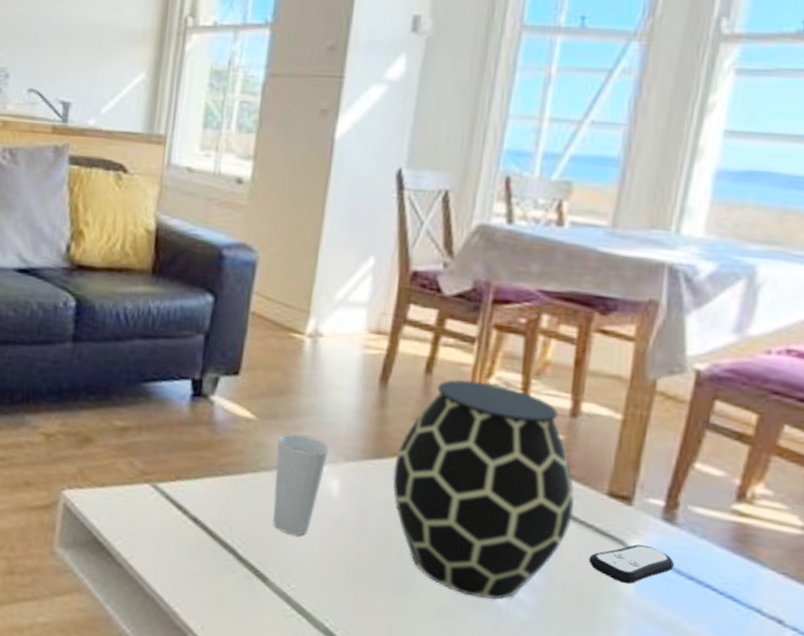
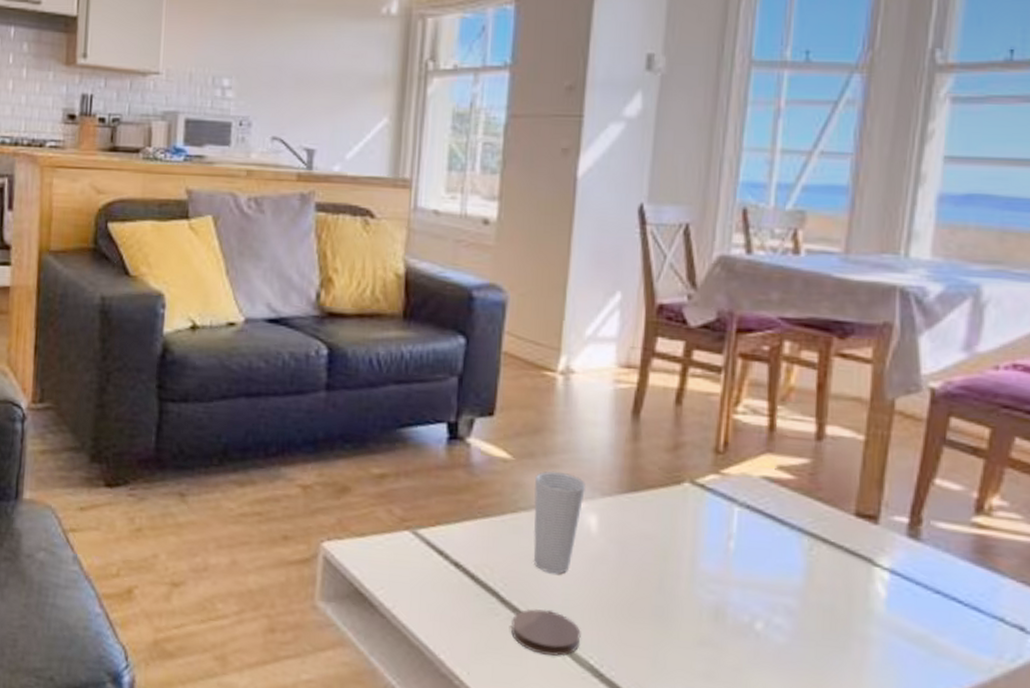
coaster: none [246,568,318,617] -> present [510,608,581,657]
vase: present [392,379,574,600] -> none [649,408,824,626]
remote control: present [588,544,675,584] -> none [840,561,922,602]

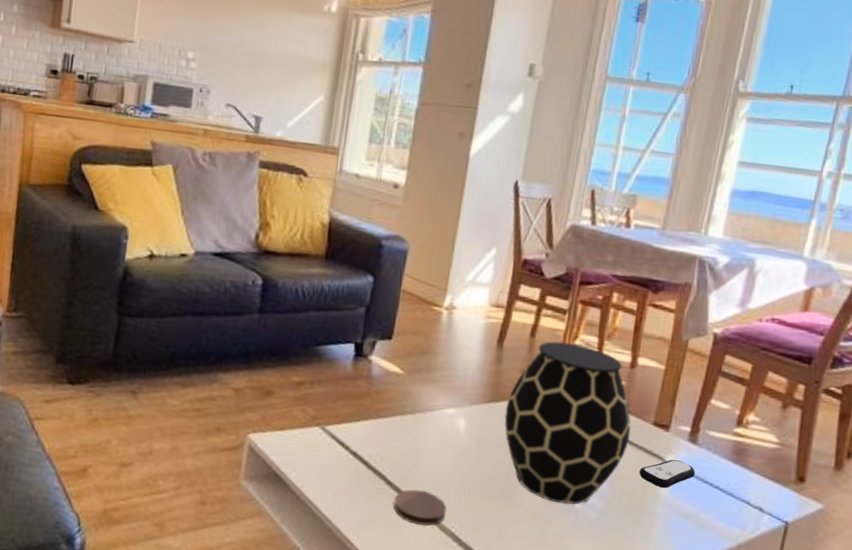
cup: present [533,471,585,574] -> none [414,384,458,463]
vase: none [649,408,824,626] -> present [504,341,631,505]
remote control: none [840,561,922,602] -> present [639,459,696,489]

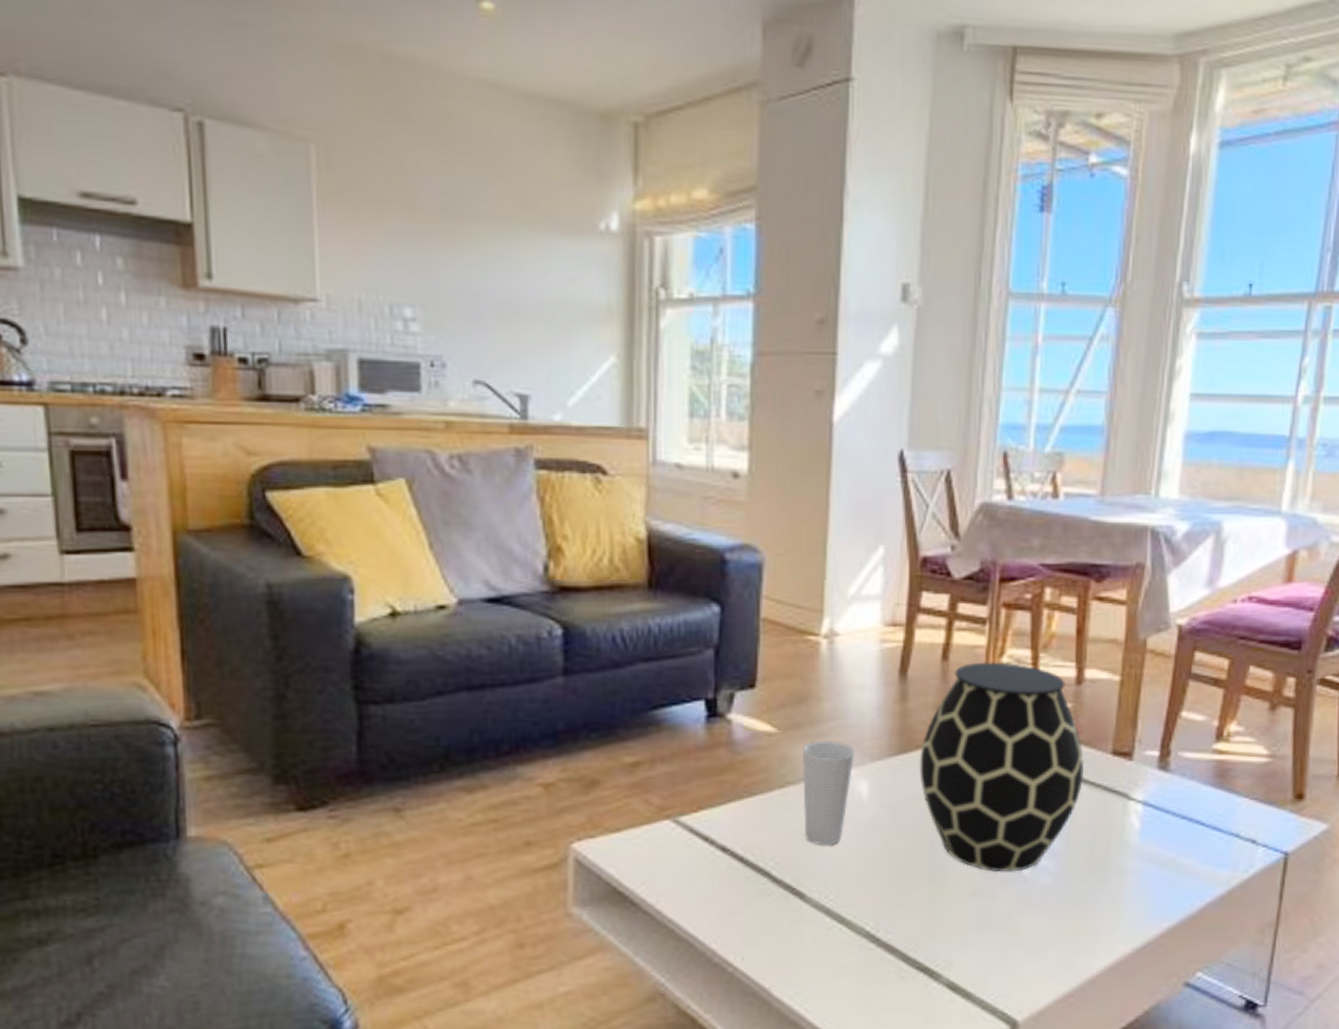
coaster: present [393,489,447,526] -> none [784,882,856,928]
cup: none [414,384,458,463] -> present [801,740,854,846]
remote control: present [639,459,696,489] -> none [1100,794,1170,834]

